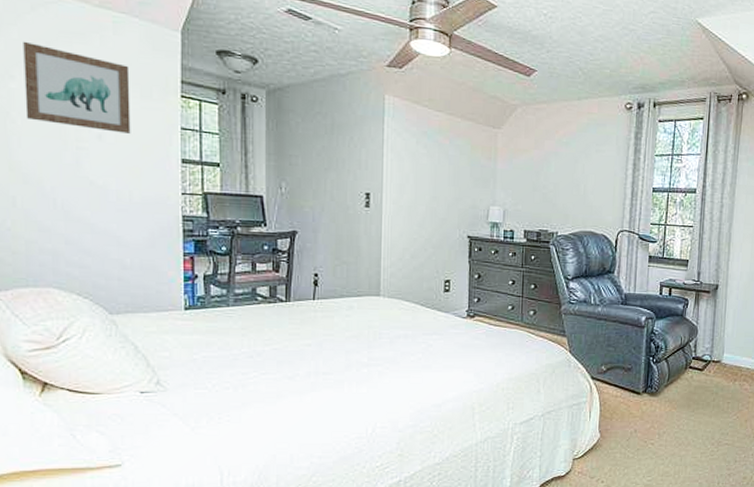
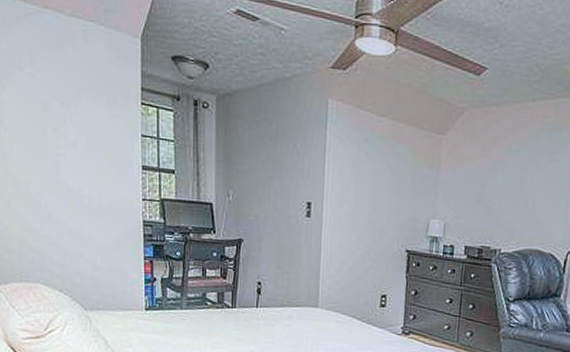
wall art: present [23,41,131,134] -> none [11,52,99,141]

